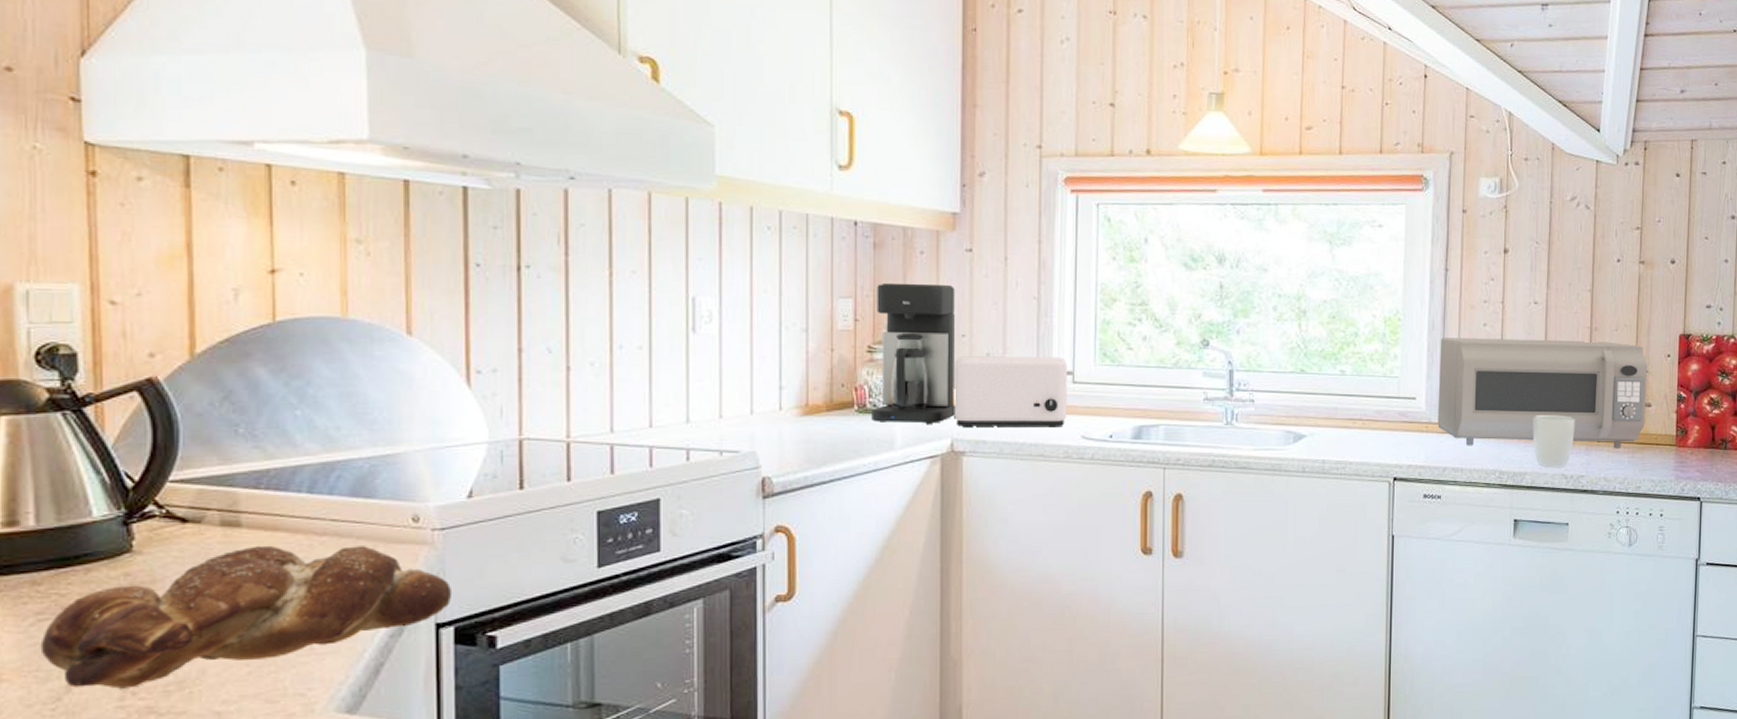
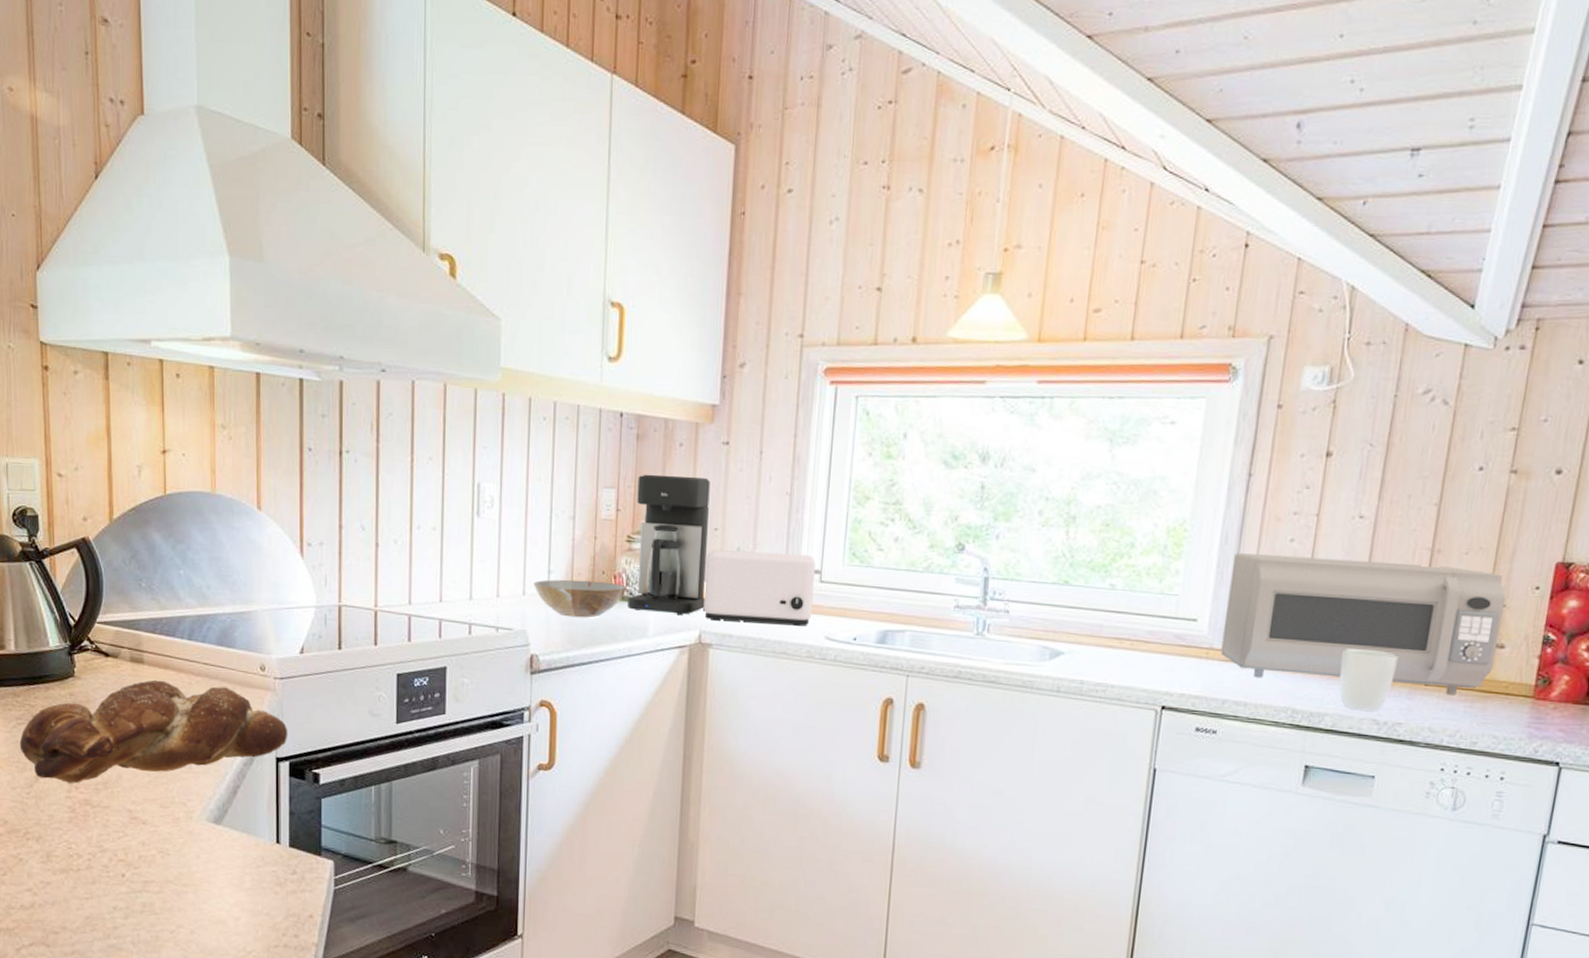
bowl: none [762,394,870,434] -> present [533,579,627,618]

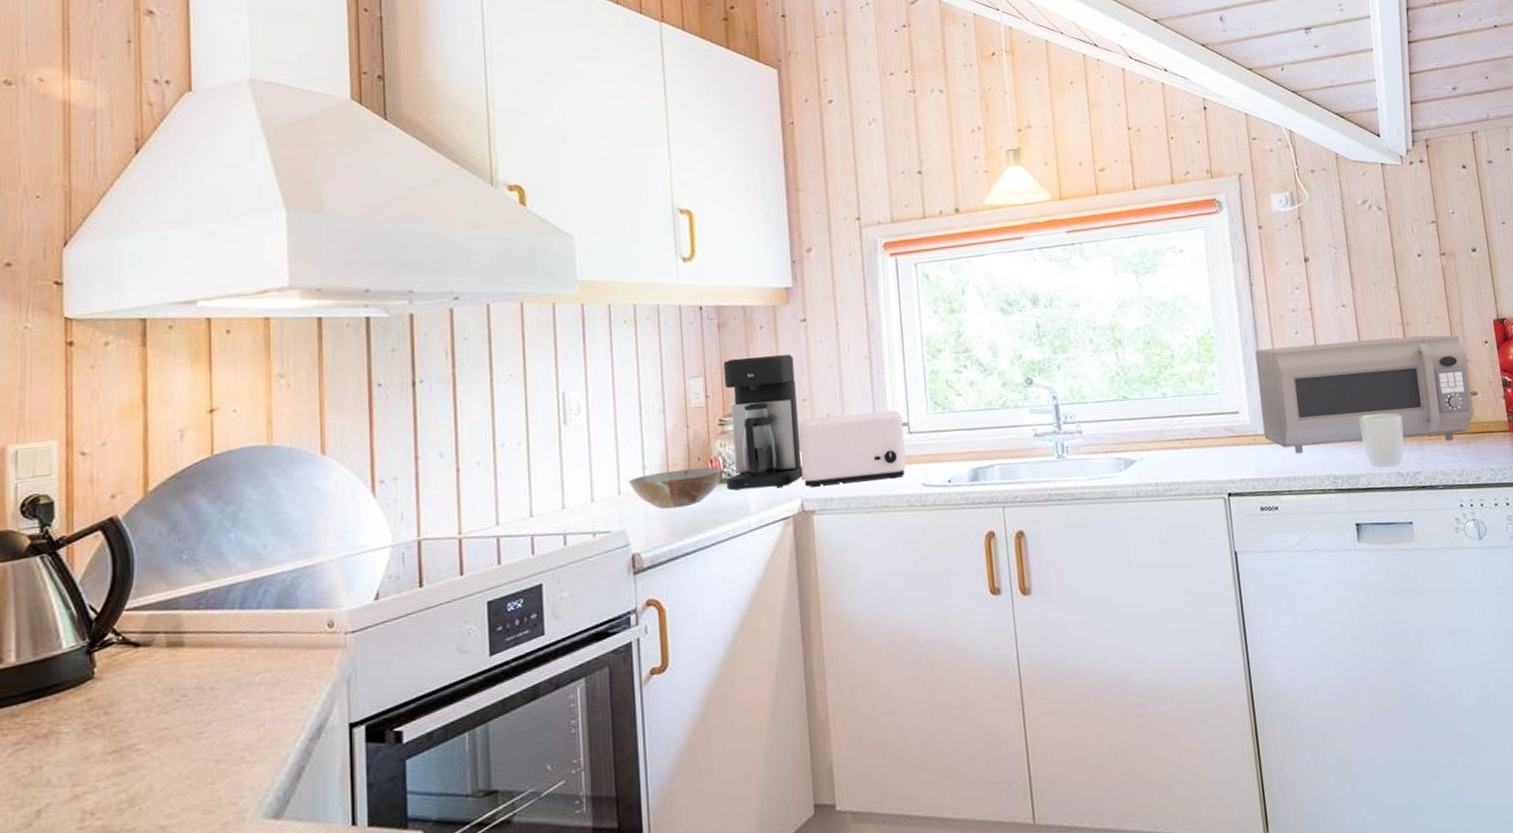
bread loaf: present [19,679,288,784] -> none [16,654,363,813]

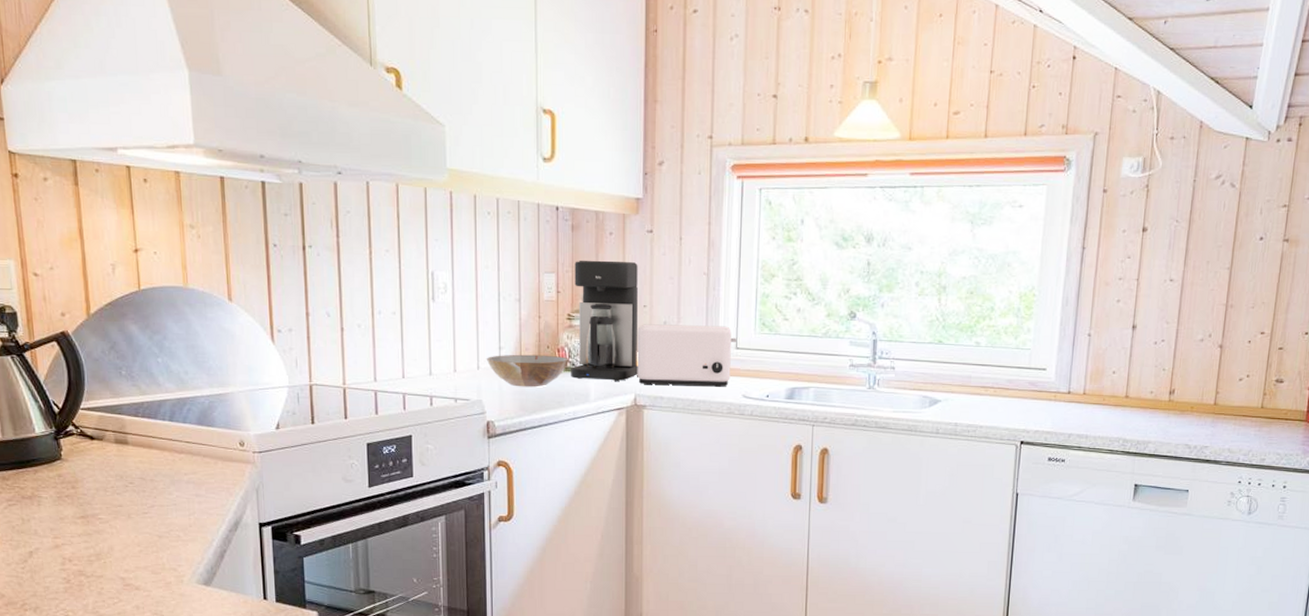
microwave: present [1254,335,1474,454] -> none [1065,313,1284,422]
mug: present [1358,413,1404,468] -> none [1159,388,1204,438]

